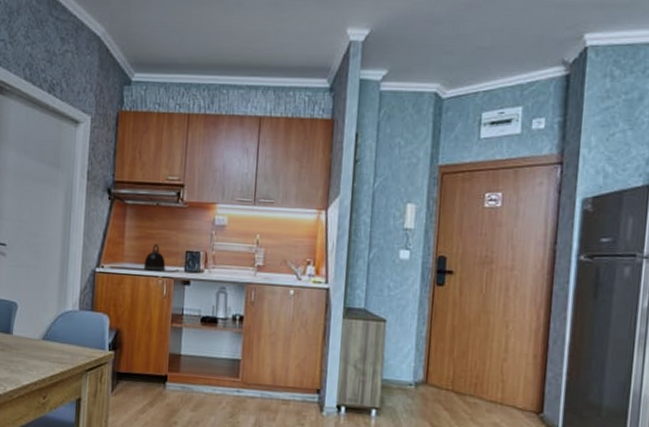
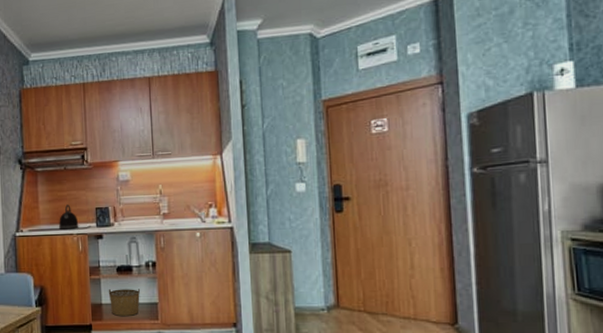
basket: none [189,340,223,372] -> present [108,289,140,317]

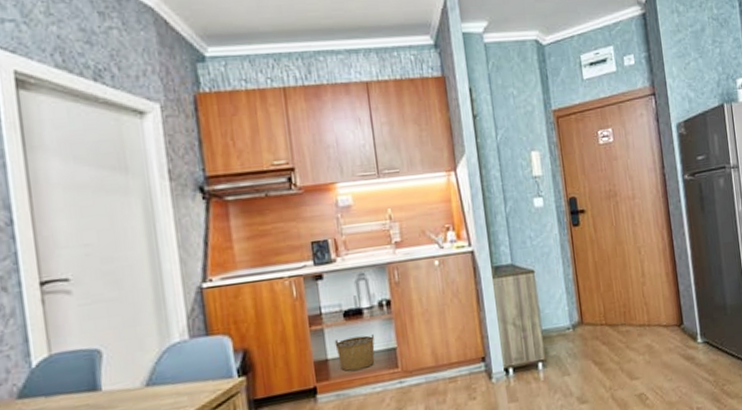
kettle: present [59,204,79,229] -> none [263,240,291,273]

